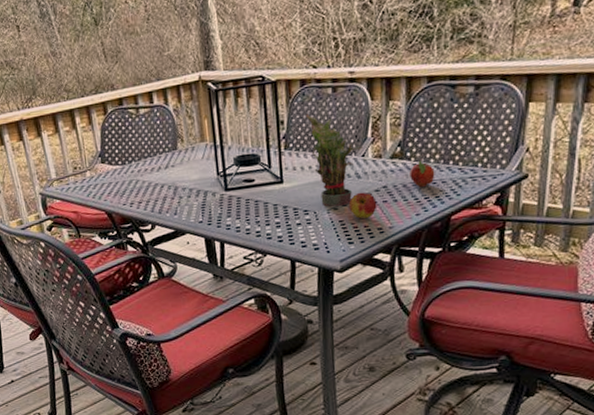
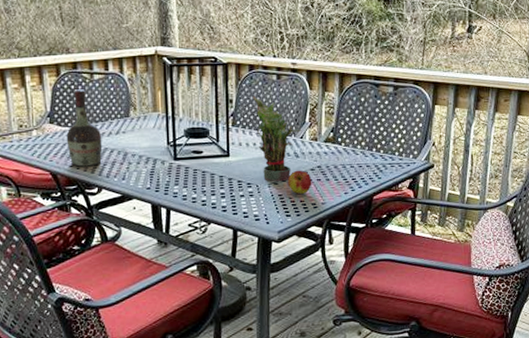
cognac bottle: none [117,125,153,205] -> present [66,89,103,167]
fruit: present [410,158,435,188] -> none [340,144,361,170]

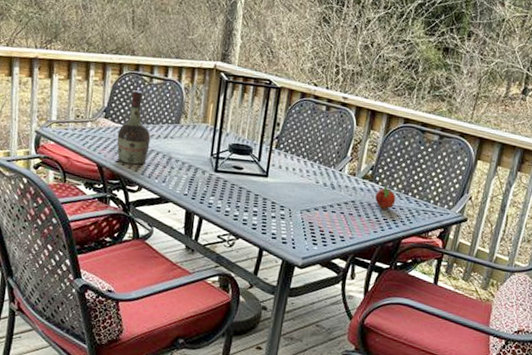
potted plant: present [252,95,302,181] -> none [297,122,342,210]
apple: present [287,170,312,195] -> none [319,201,344,226]
fruit: none [340,144,361,170] -> present [375,184,396,210]

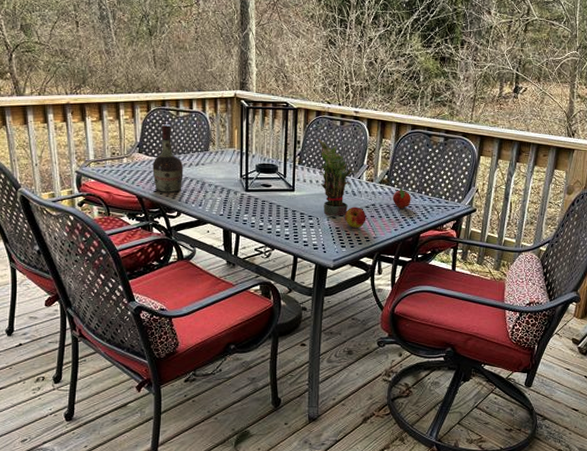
potted plant: none [297,122,342,210] -> present [318,138,360,215]
apple: none [319,201,344,226] -> present [344,207,366,229]

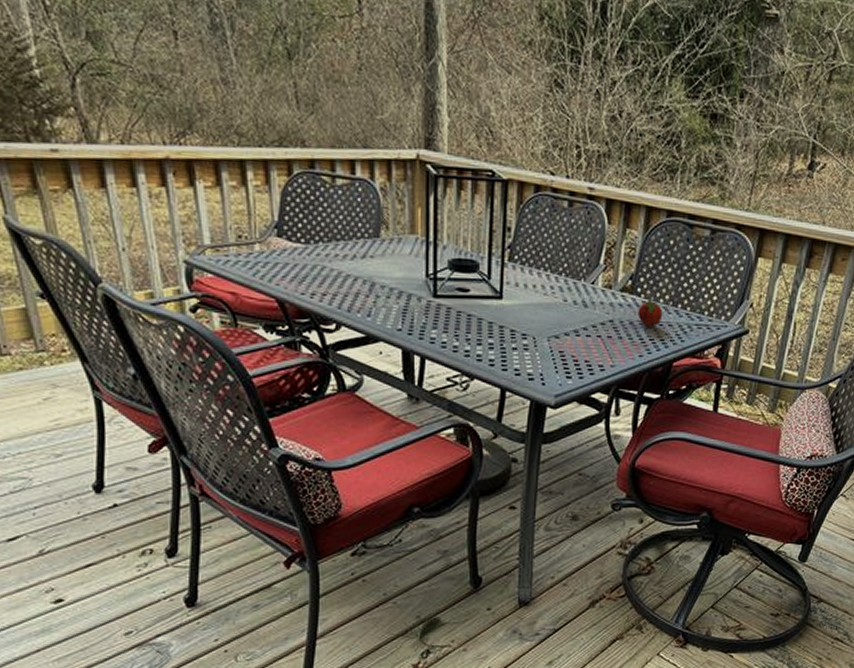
cognac bottle: present [152,124,184,193] -> none [298,196,344,296]
potted plant: present [318,138,360,215] -> none [536,224,594,335]
apple: present [344,207,366,229] -> none [571,323,601,354]

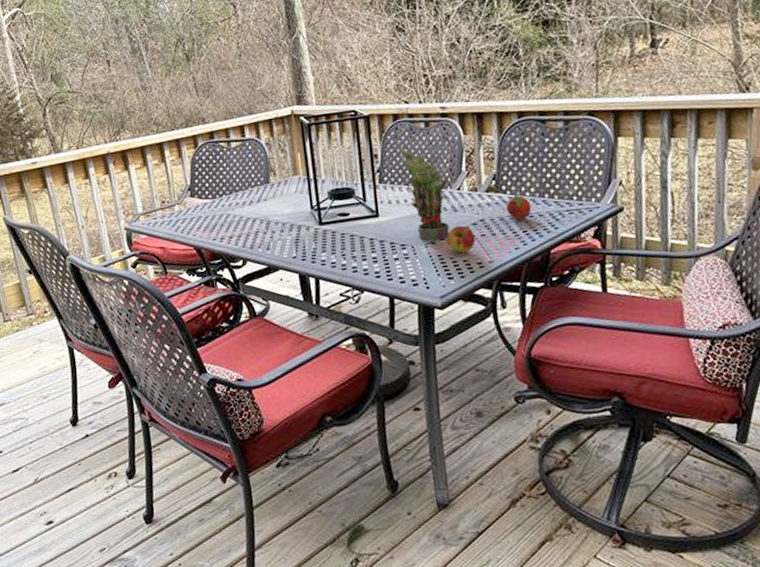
potted plant: none [536,224,594,335] -> present [399,147,459,241]
apple: none [571,323,601,354] -> present [446,225,476,254]

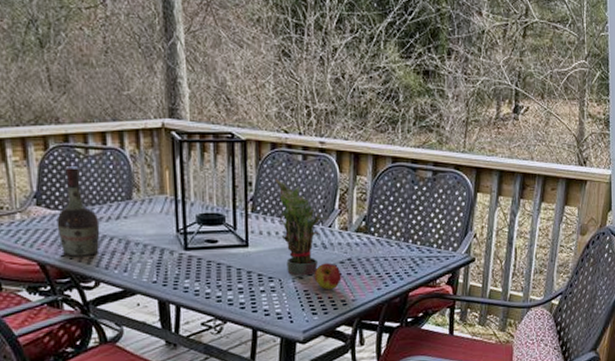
cognac bottle: none [207,159,245,240] -> present [56,166,100,257]
fruit: present [506,192,532,221] -> none [373,235,396,263]

